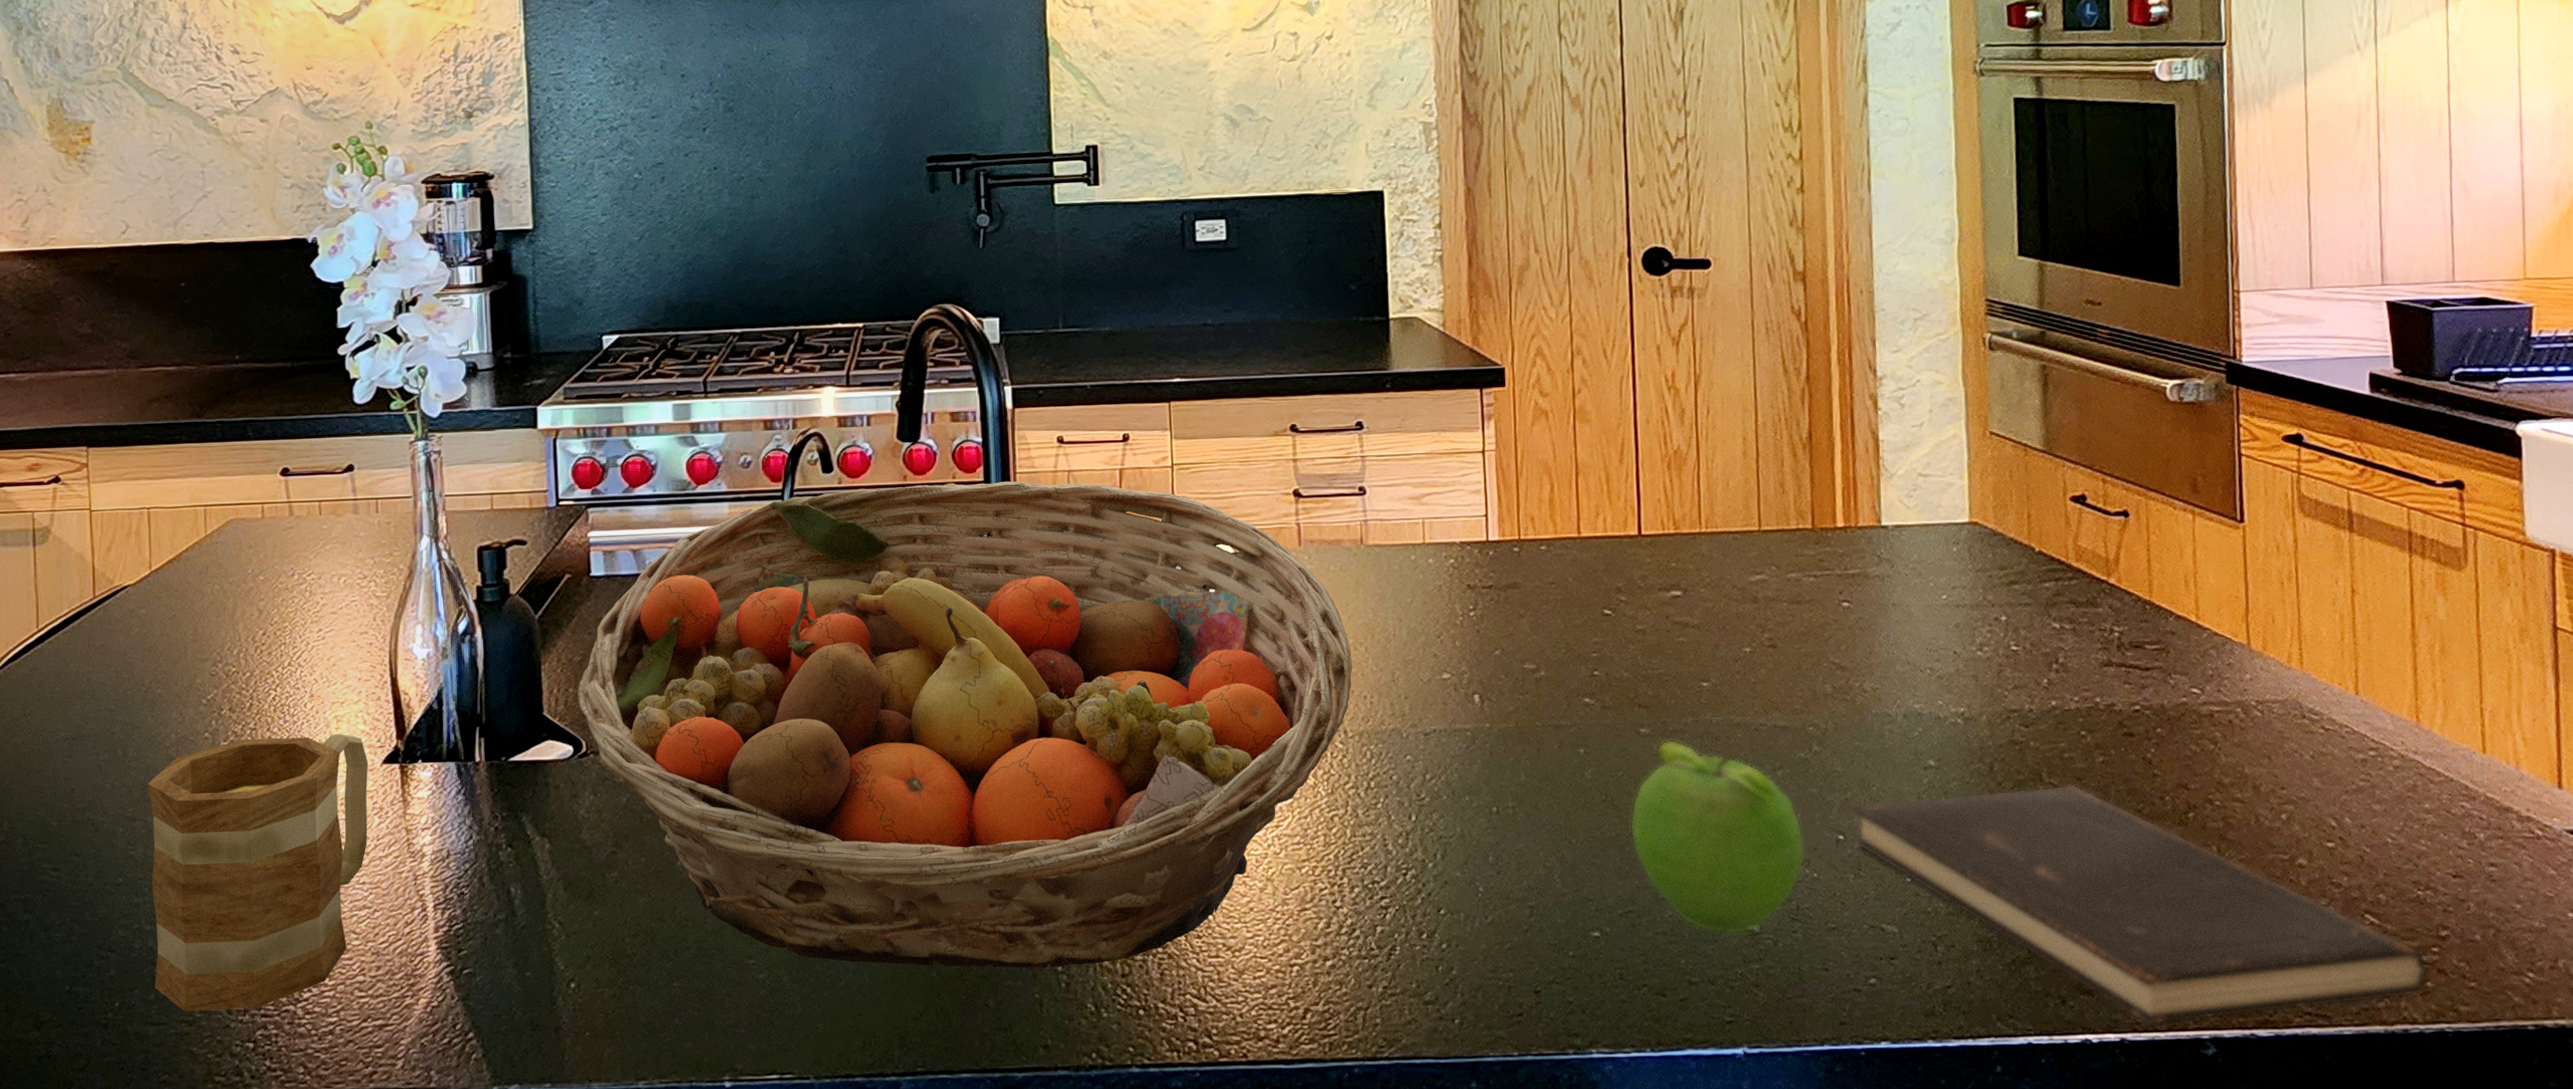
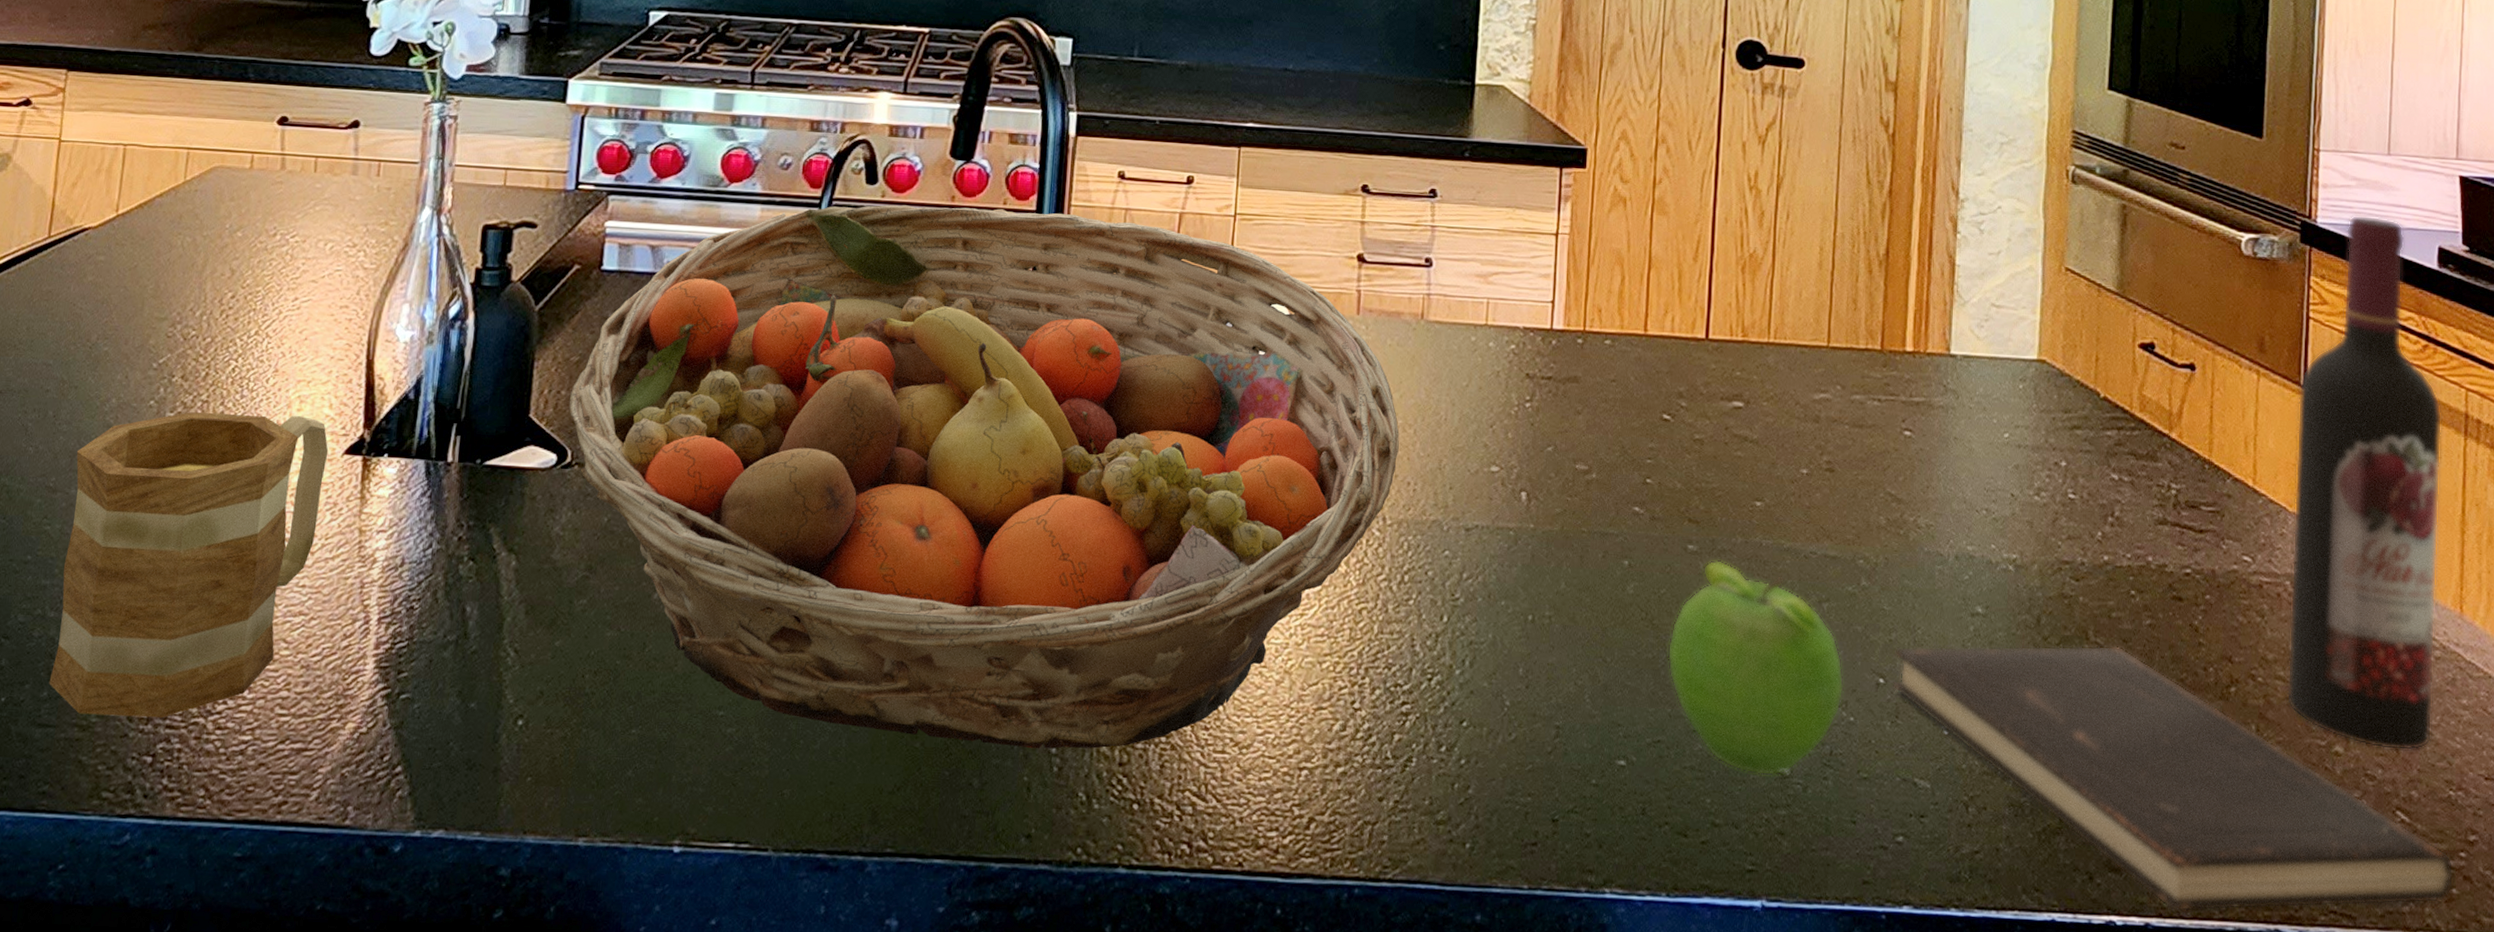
wine bottle: none [2235,349,2396,858] -> present [2286,215,2442,751]

